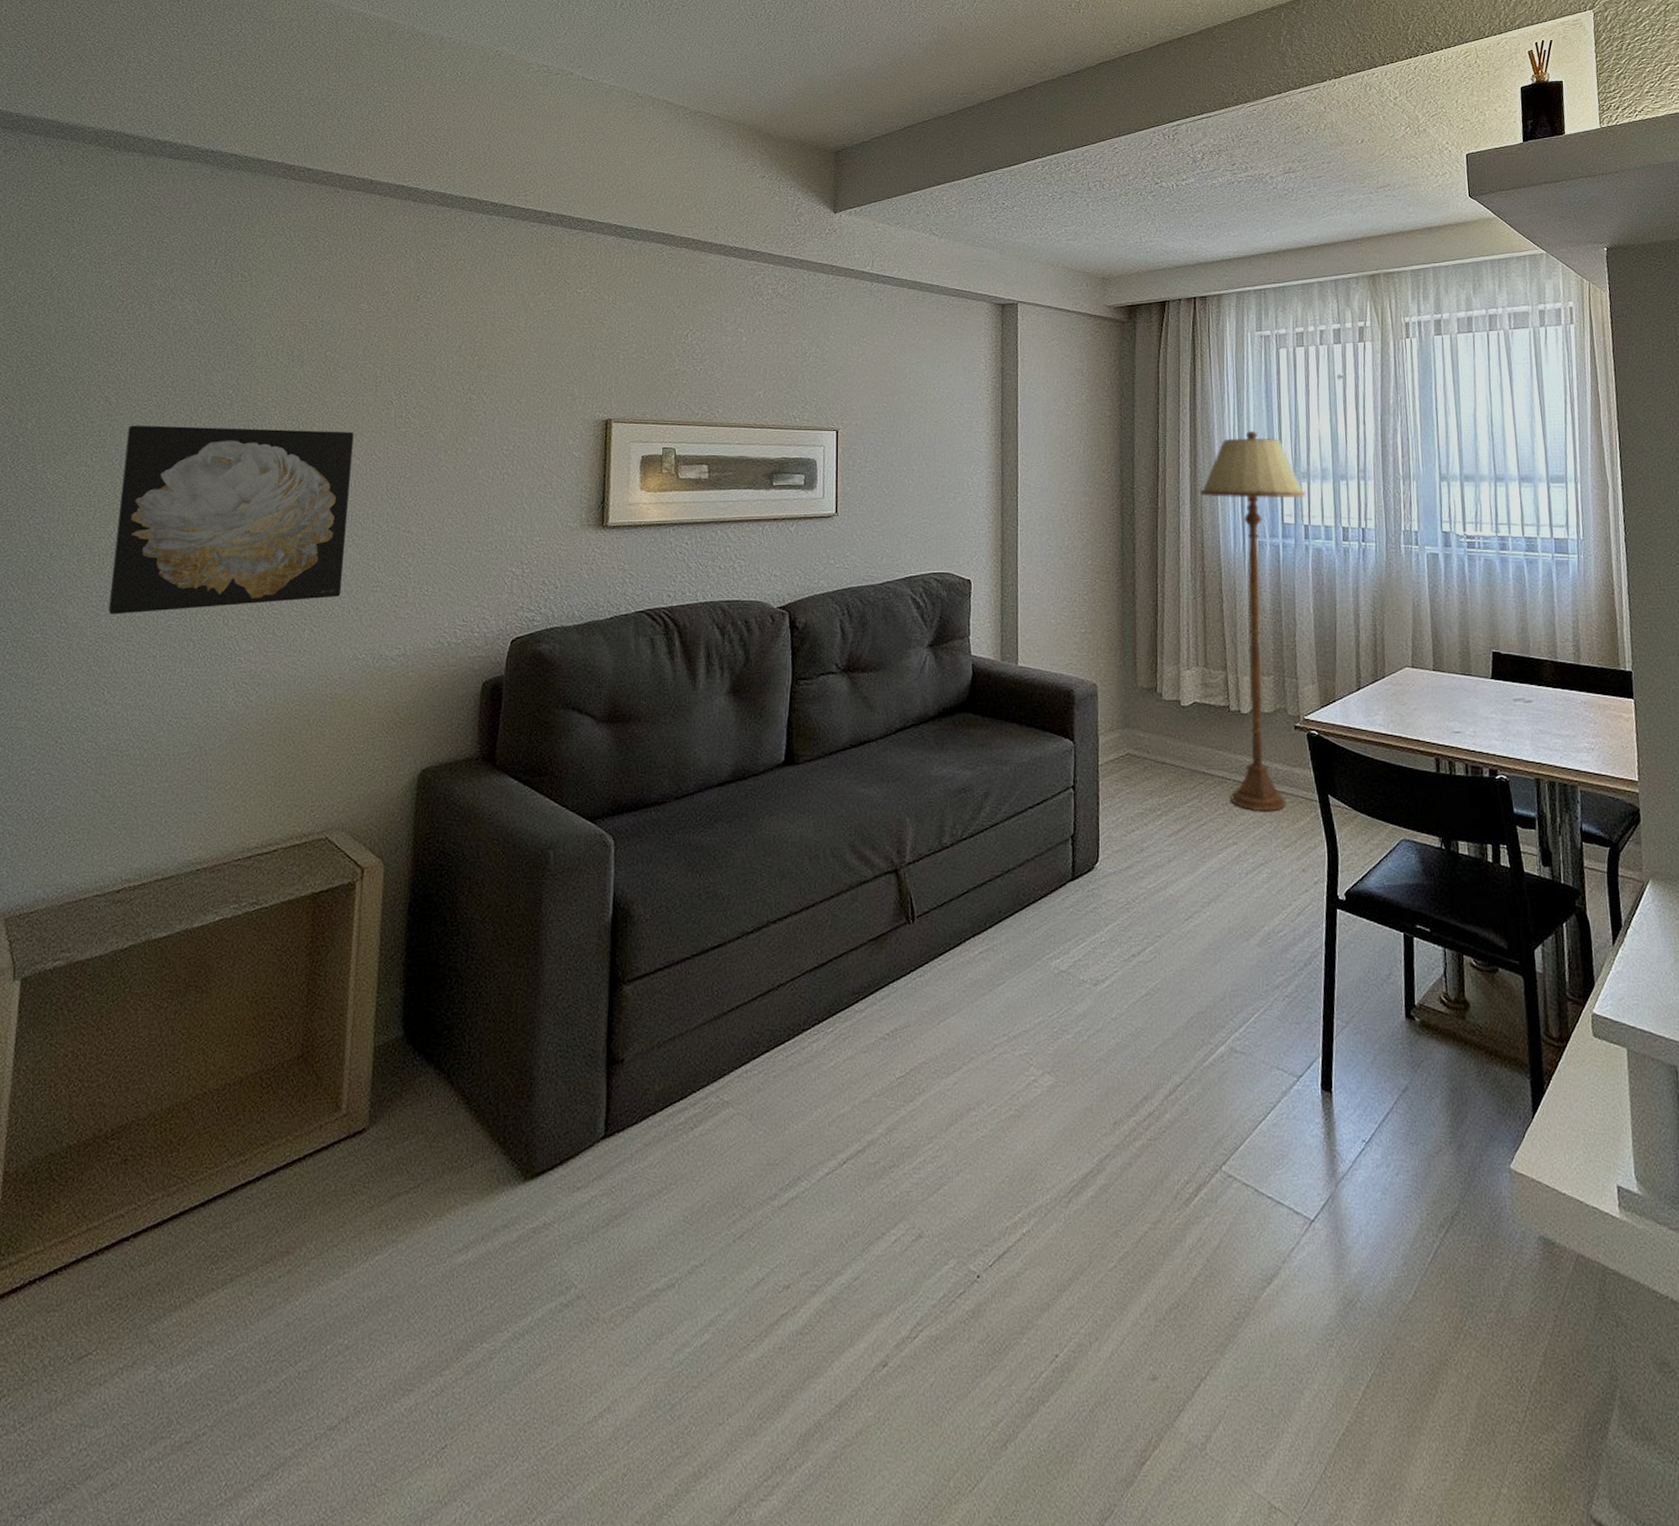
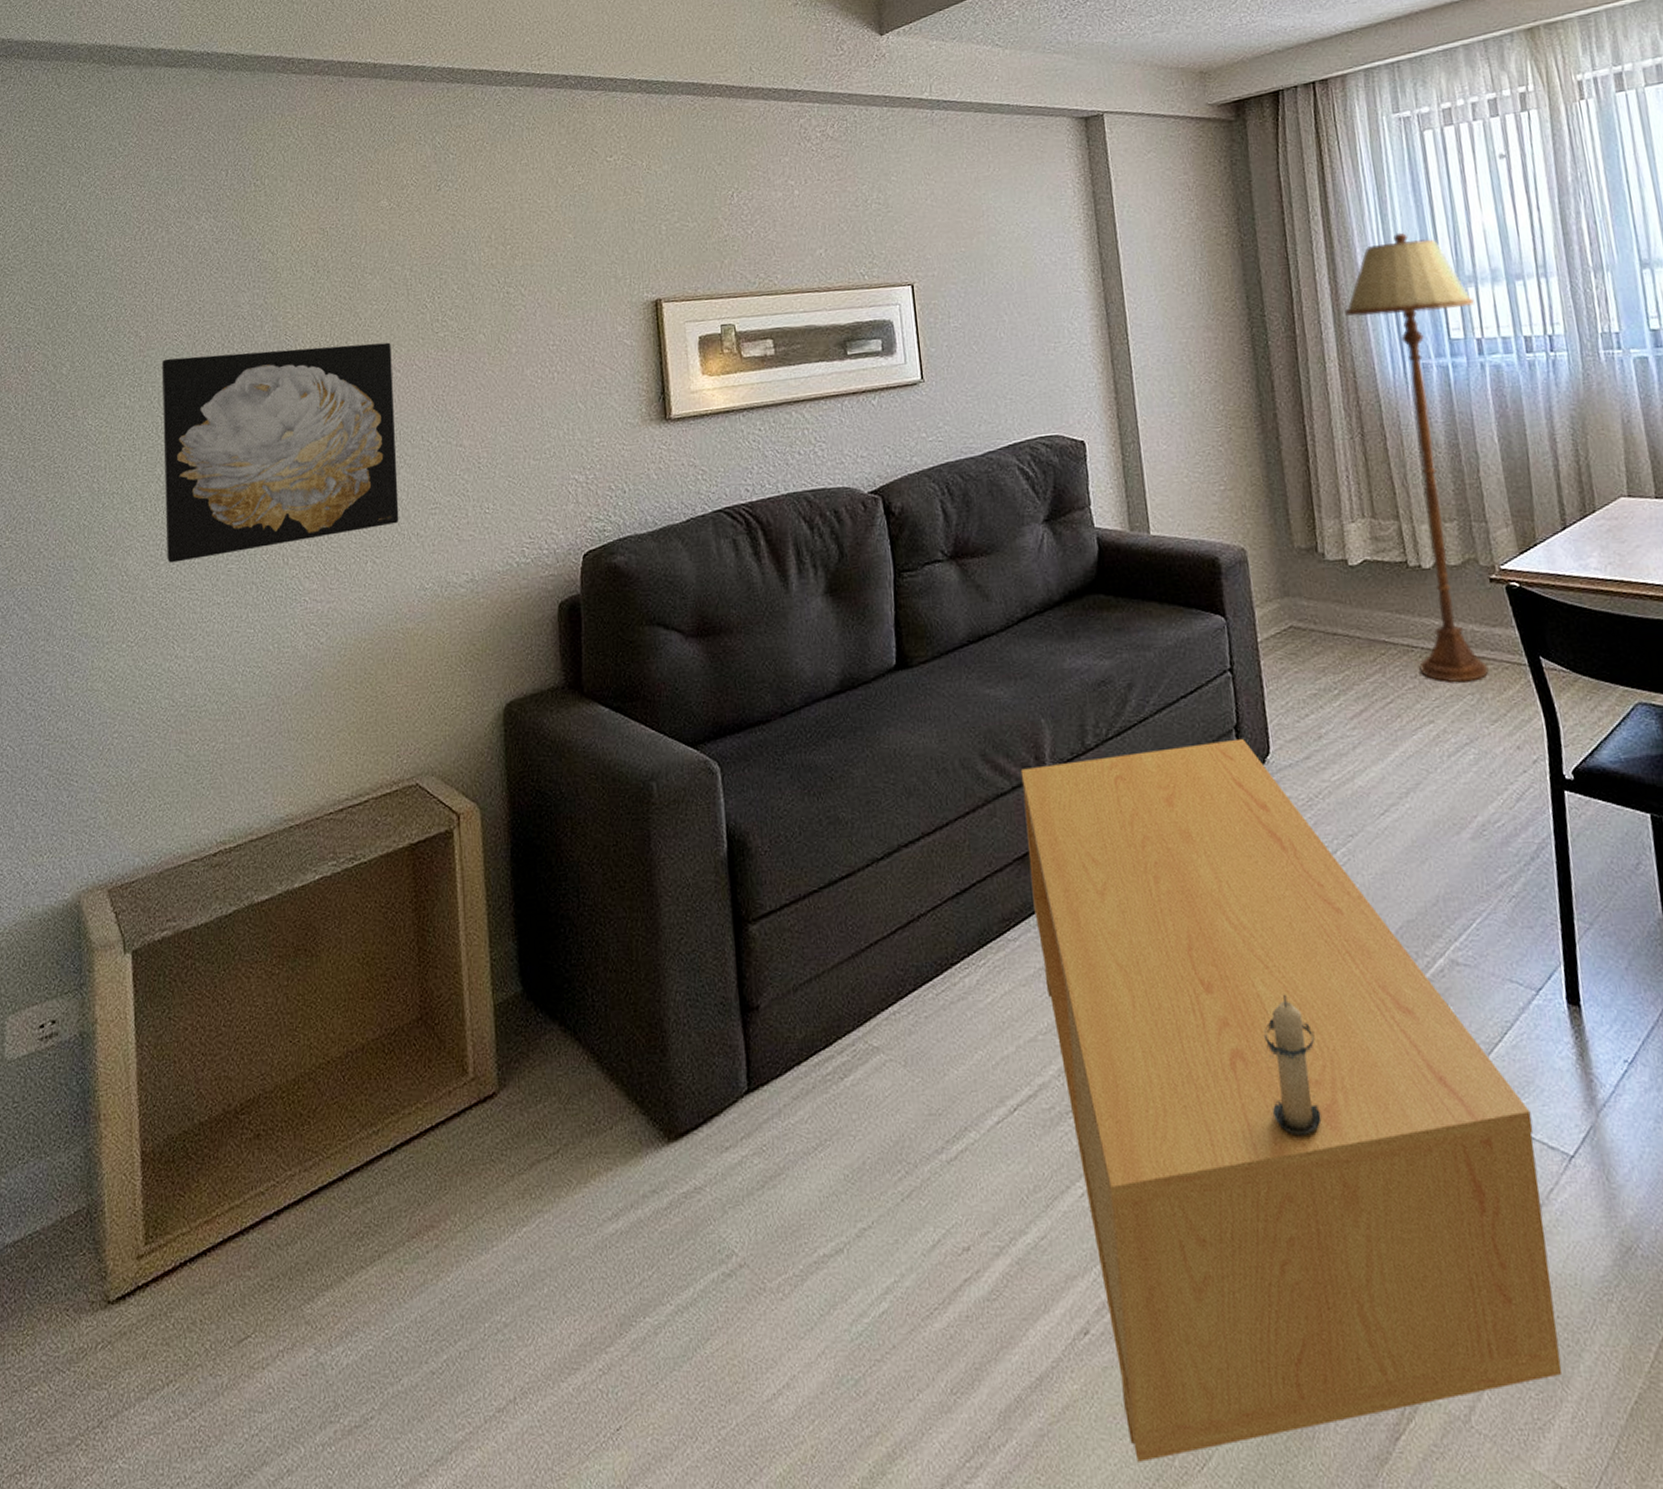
coffee table: none [881,846,1286,1483] -> present [1020,738,1563,1462]
candle: none [1067,1070,1110,1196] -> present [1263,994,1322,1137]

